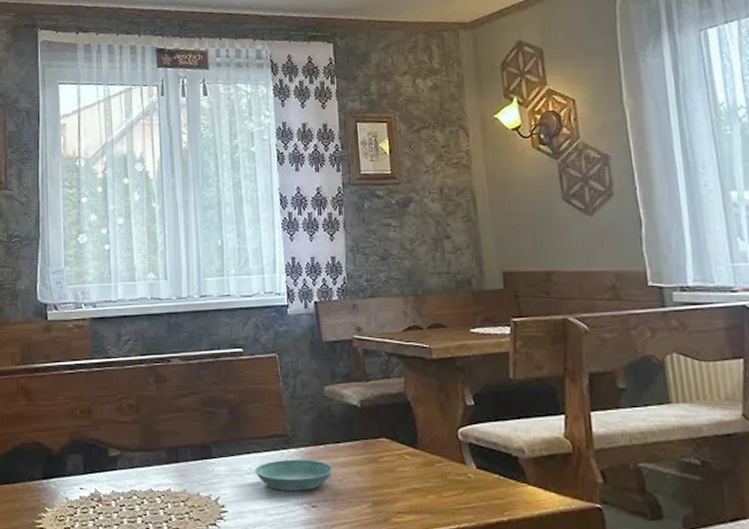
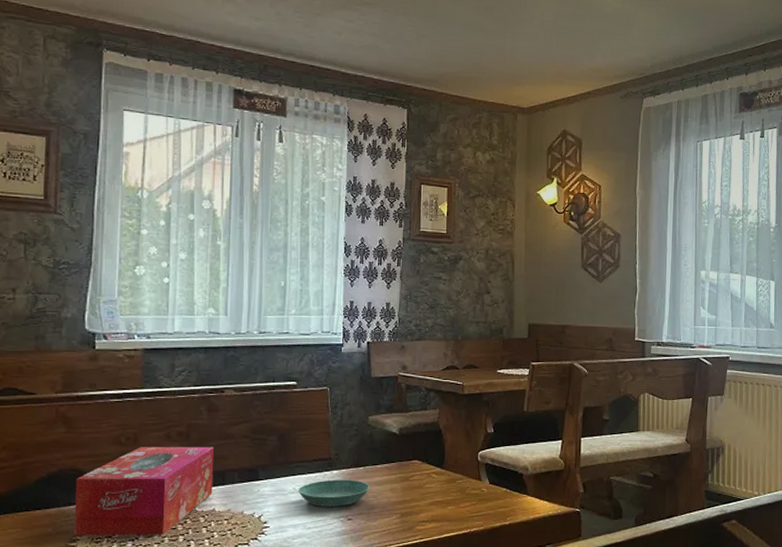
tissue box: none [38,419,167,516] -> present [74,446,215,536]

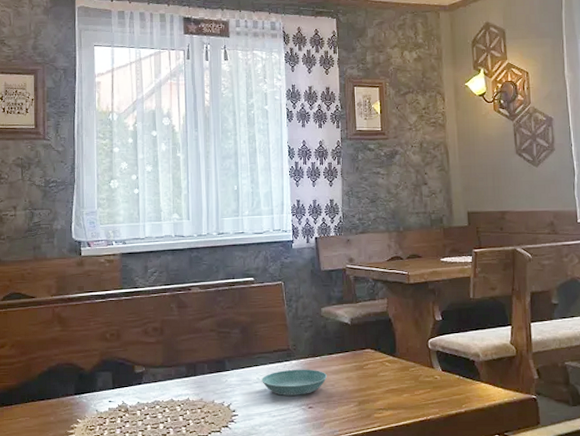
tissue box: present [74,446,215,536] -> none [71,340,187,424]

